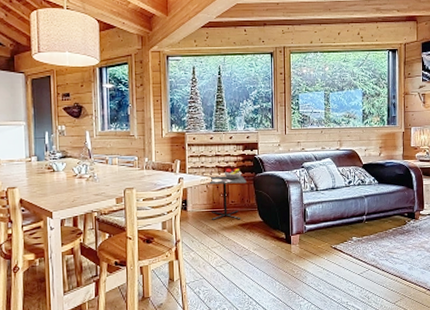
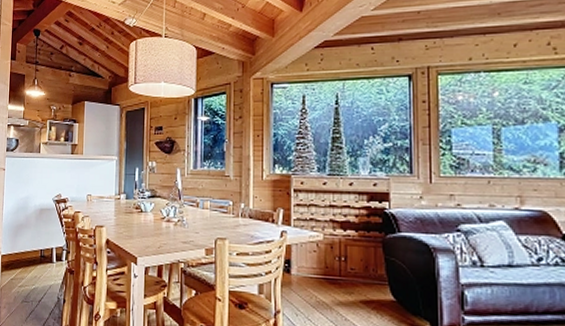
kitchen table: present [208,168,246,220] -> none [318,224,372,295]

